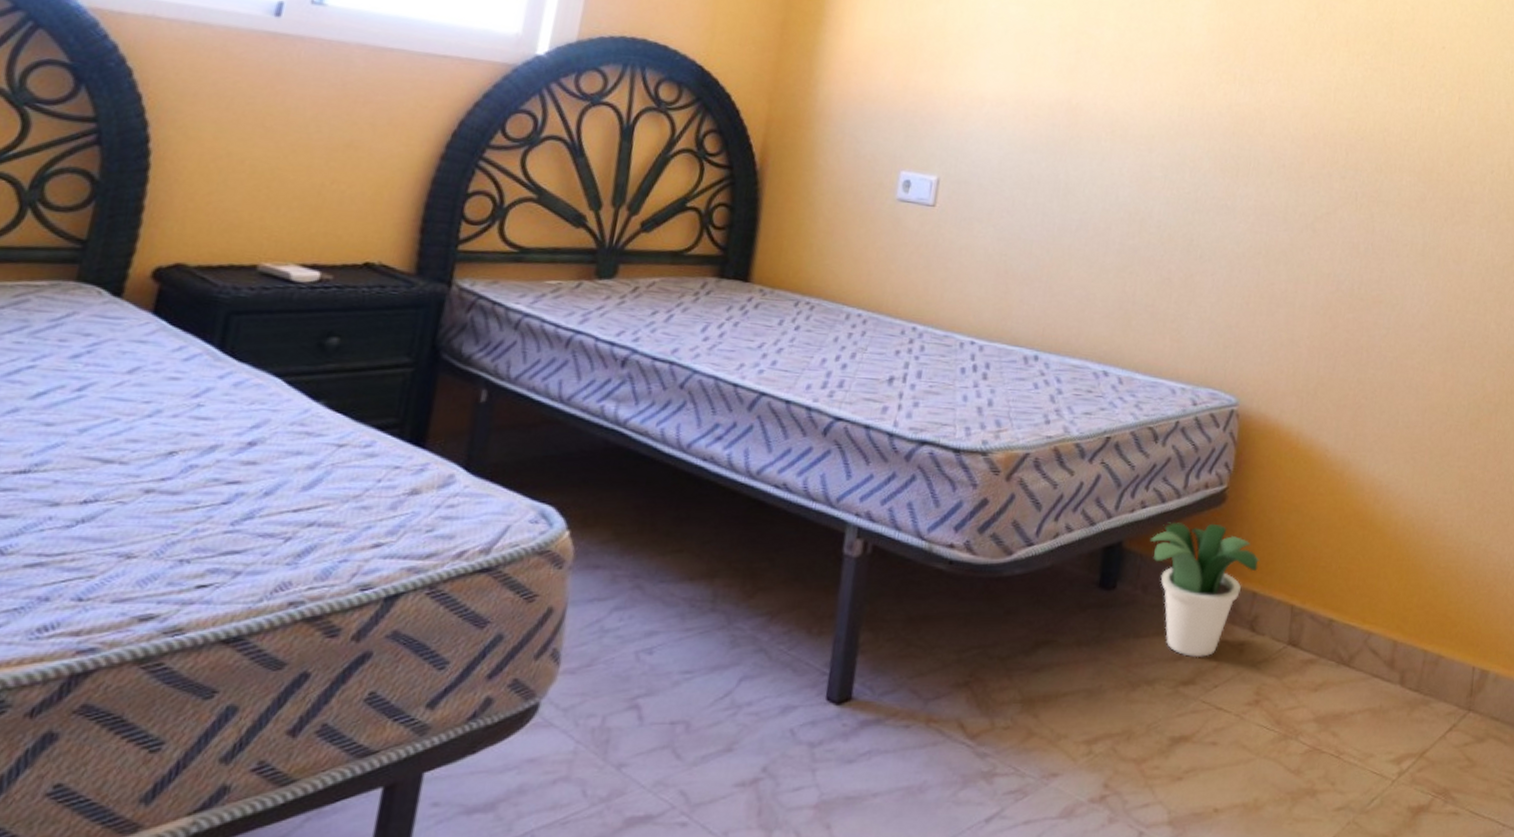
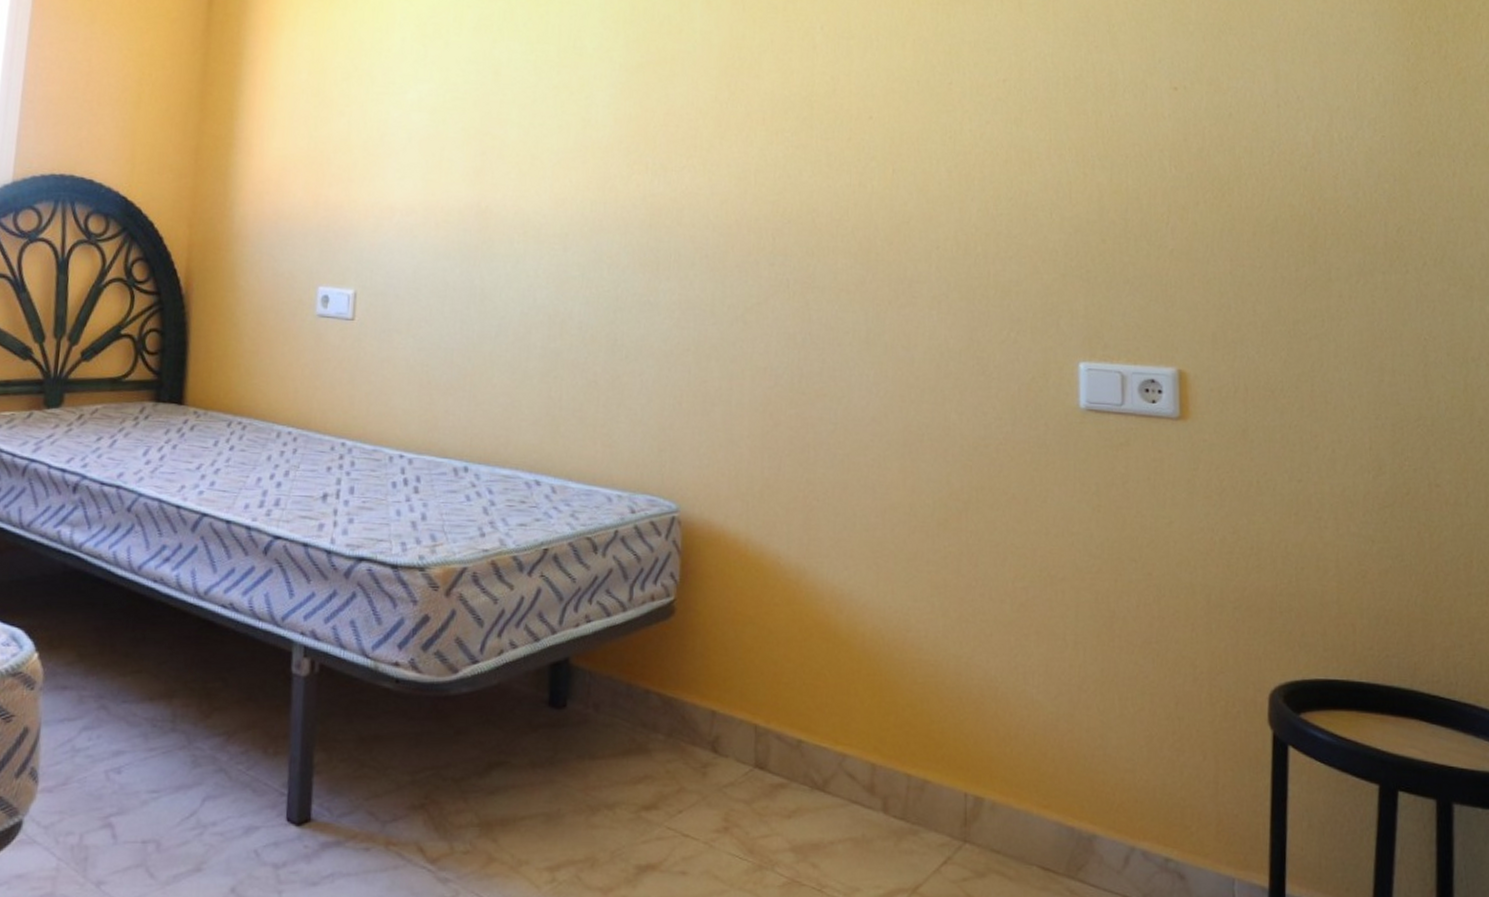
potted plant: present [1149,522,1260,658] -> none [597,637,716,781]

